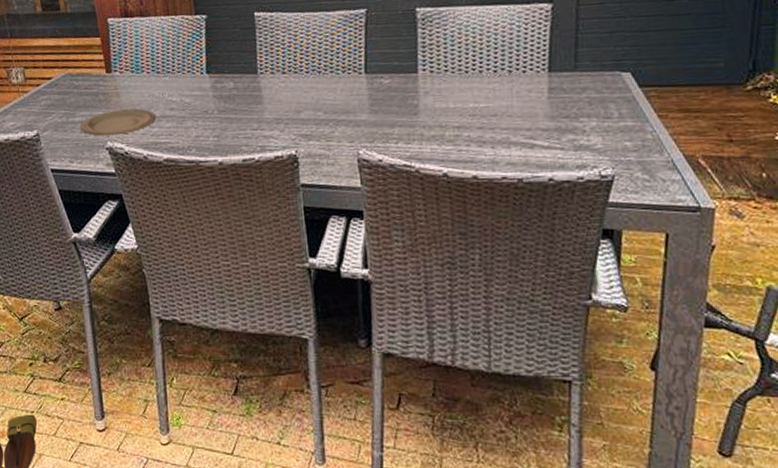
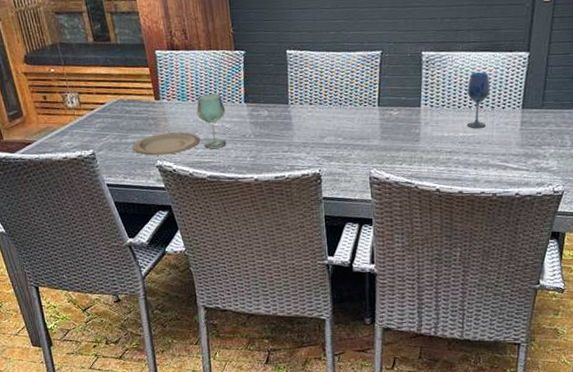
wine glass: none [152,64,186,127] -> present [196,94,227,148]
wineglass: none [475,29,505,99] -> present [466,71,490,129]

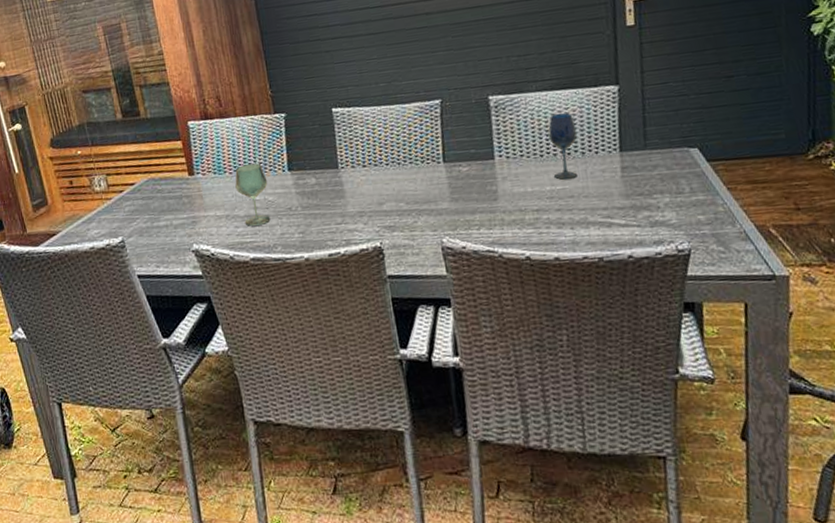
plate: present [132,132,201,156] -> none [165,209,241,240]

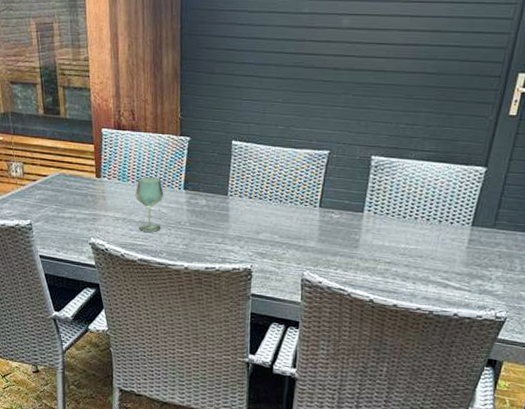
wineglass: present [548,113,577,181] -> none [410,182,441,242]

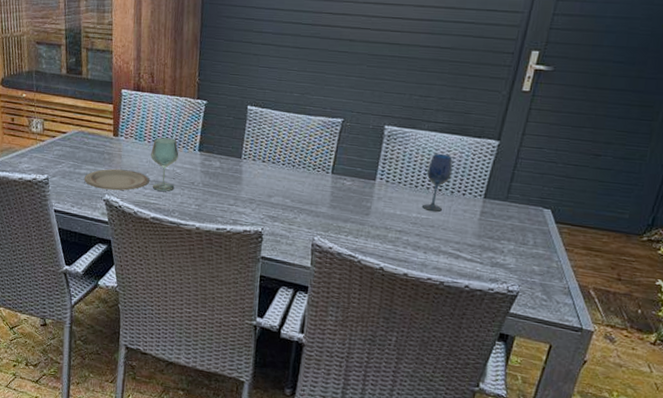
plate: none [69,211,136,234] -> present [84,168,151,191]
wineglass: none [410,182,441,242] -> present [421,153,453,213]

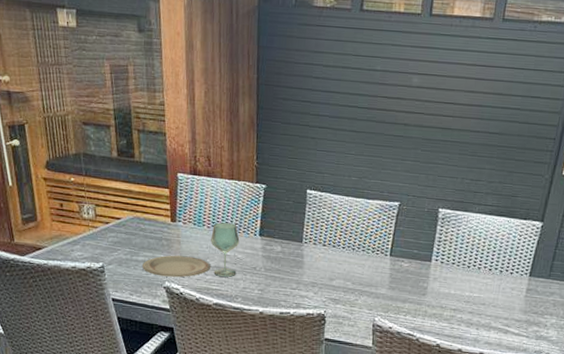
wineglass: present [421,153,453,213] -> none [473,235,502,291]

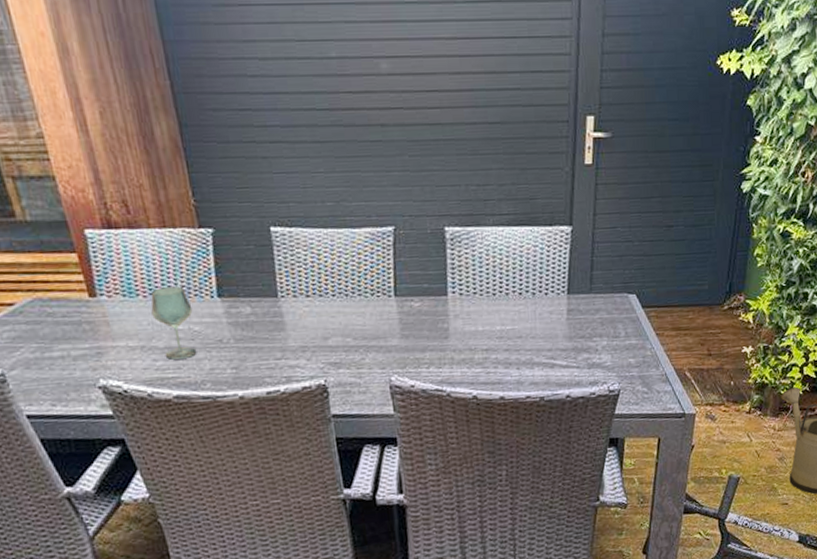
plate: present [142,255,212,278] -> none [61,339,161,374]

